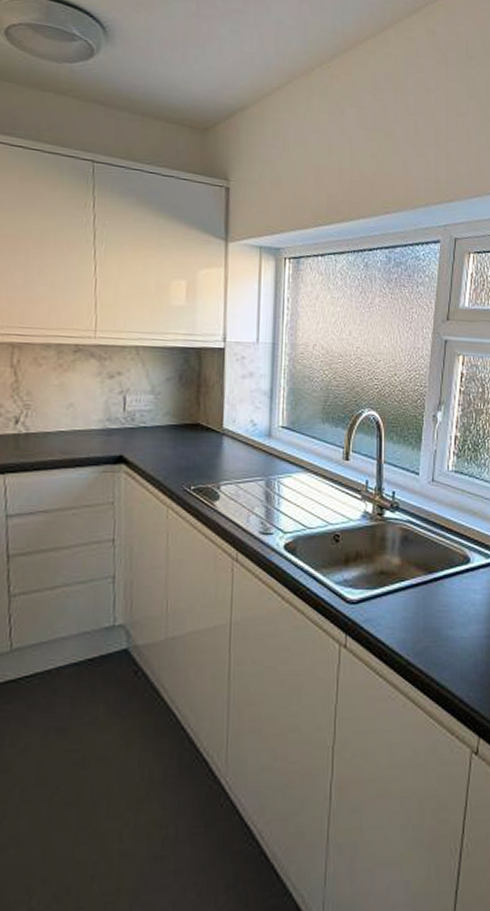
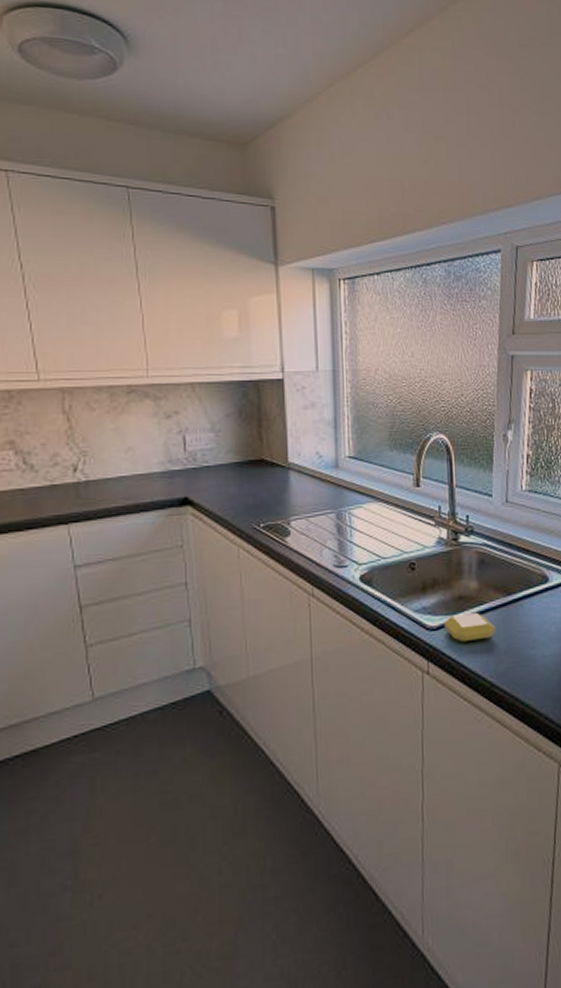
soap bar: none [364,588,415,618] -> present [444,612,495,643]

